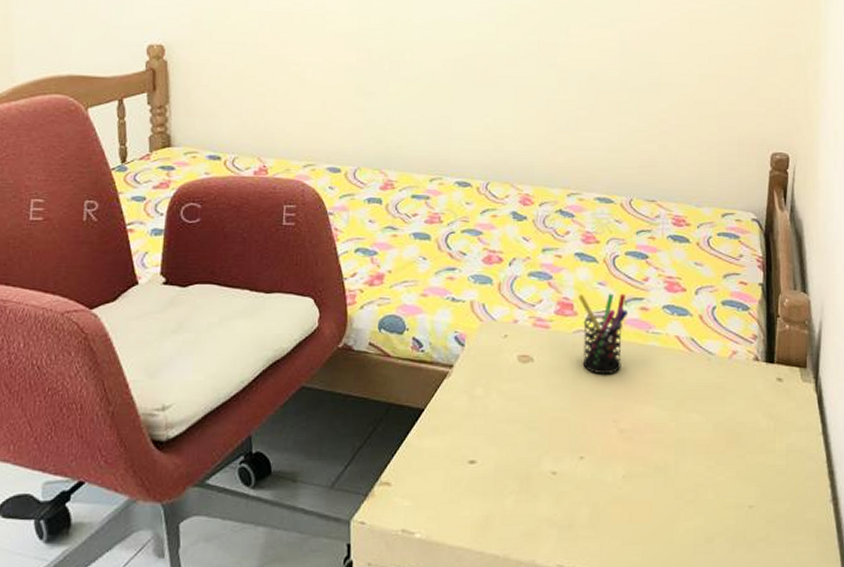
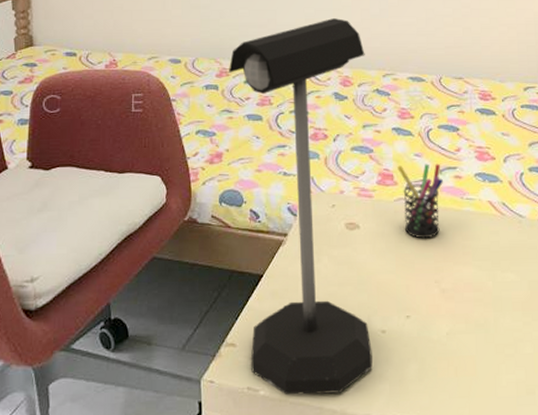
desk lamp: none [393,129,549,539] -> present [228,18,373,396]

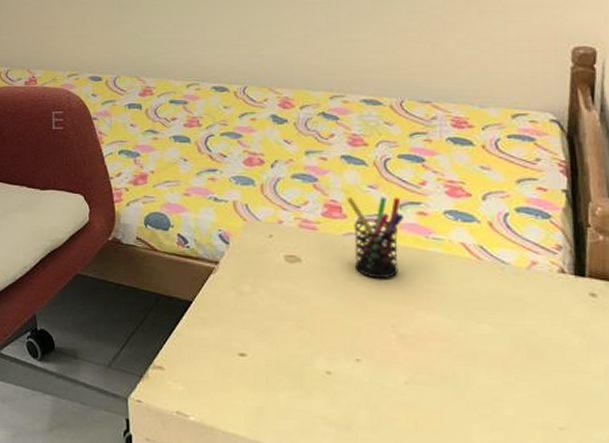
desk lamp: present [228,18,373,396] -> none [152,34,316,430]

